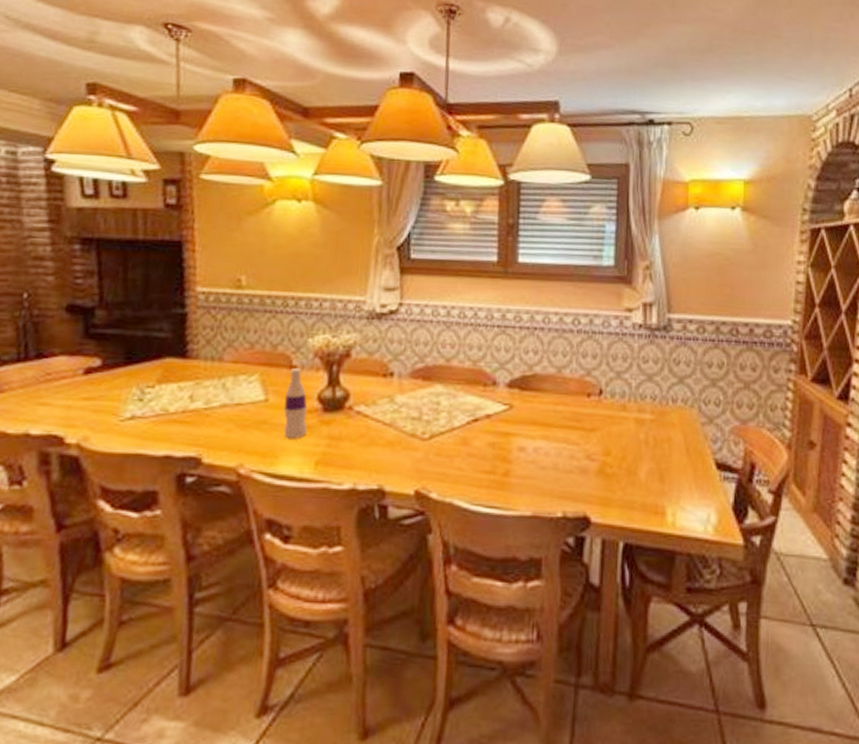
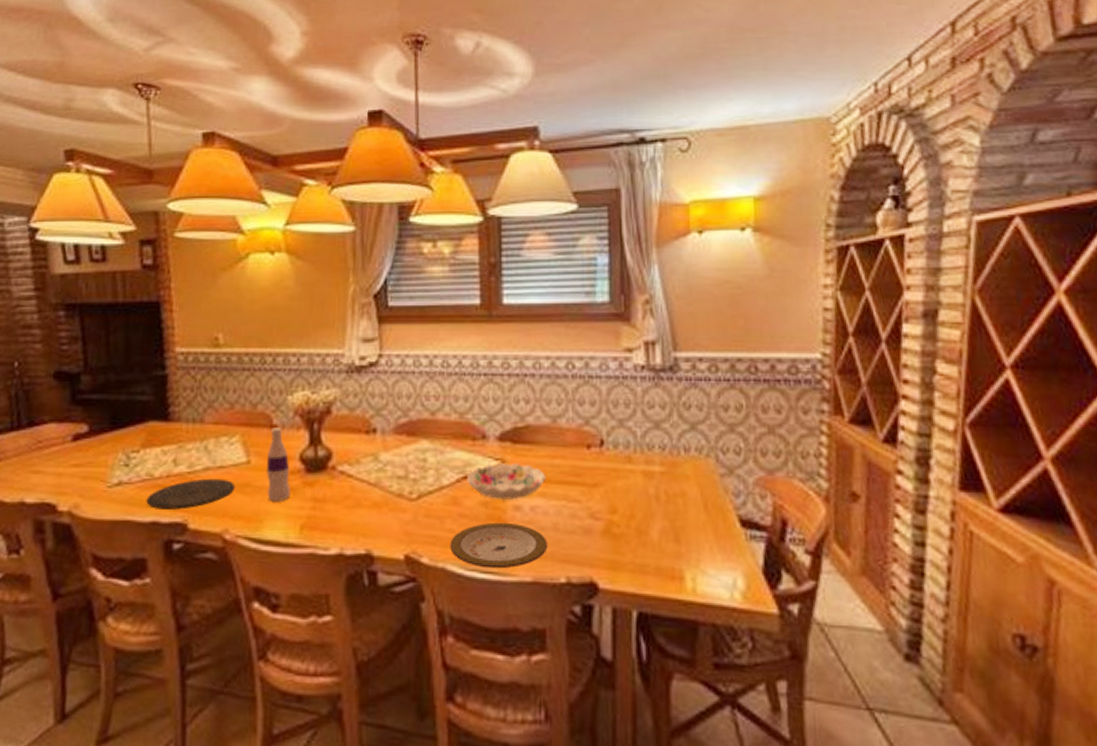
plate: none [159,414,253,444] -> present [146,478,236,510]
plate: none [458,461,548,504] -> present [450,522,548,569]
decorative bowl: none [477,408,549,442] -> present [467,463,546,500]

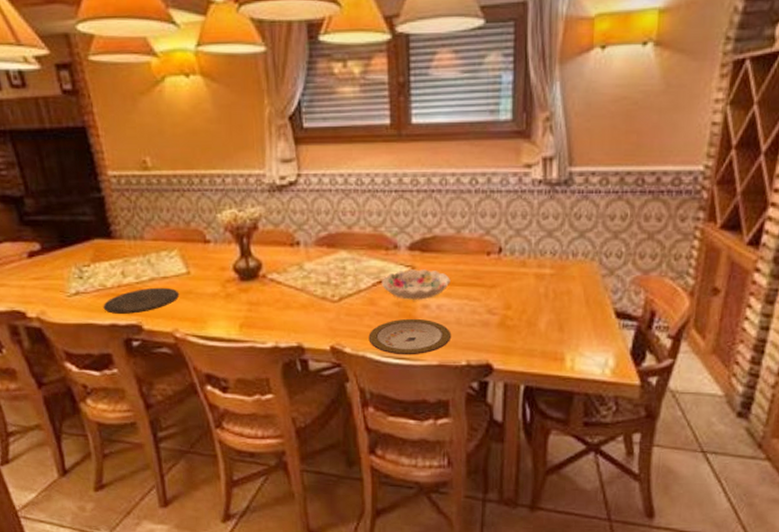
bottle: present [267,428,291,503] -> none [204,242,228,306]

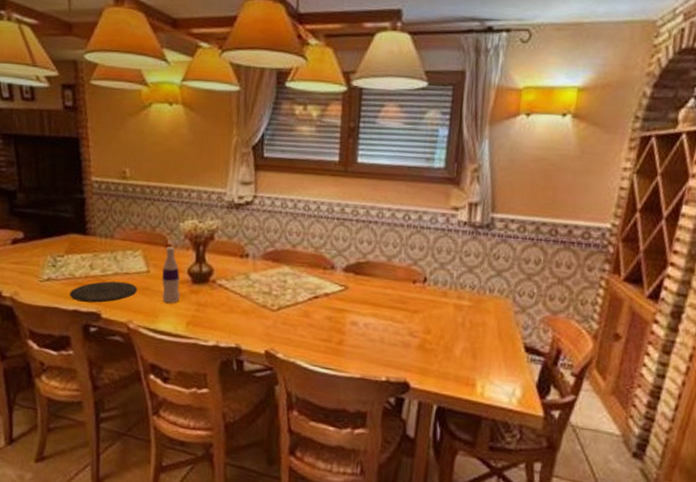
bottle: none [204,242,228,306] -> present [162,247,180,304]
plate: present [368,318,452,355] -> none [300,332,375,367]
decorative bowl: present [382,269,451,300] -> none [317,288,379,317]

